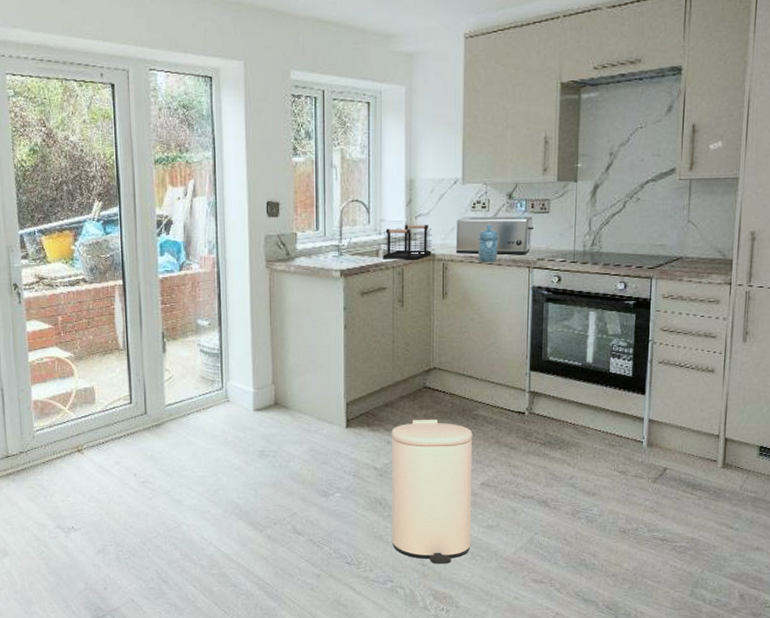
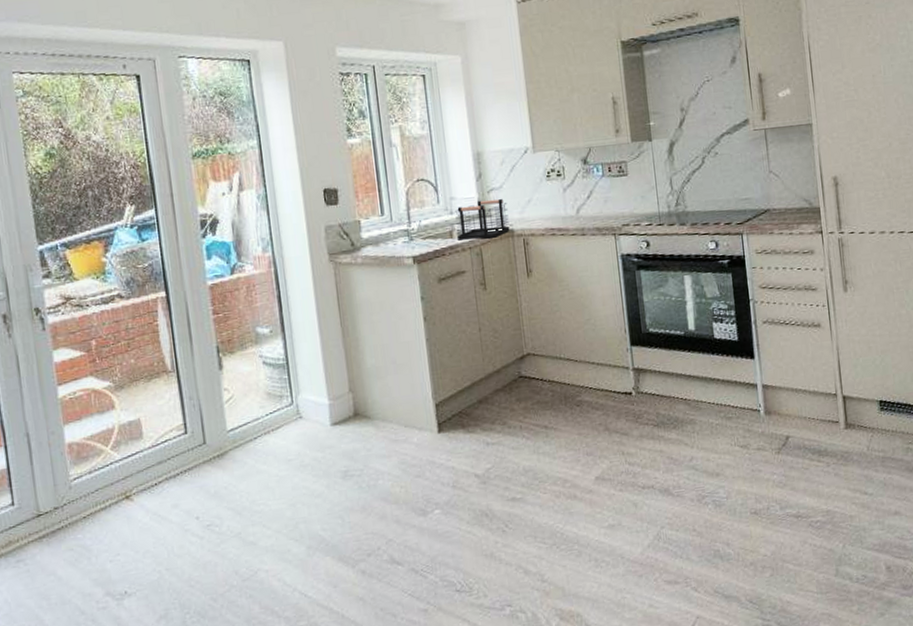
pedal bin: present [391,420,473,564] -> none [489,411,594,579]
toaster: present [455,216,535,255] -> none [532,181,615,227]
canister: present [478,224,499,263] -> none [557,192,580,235]

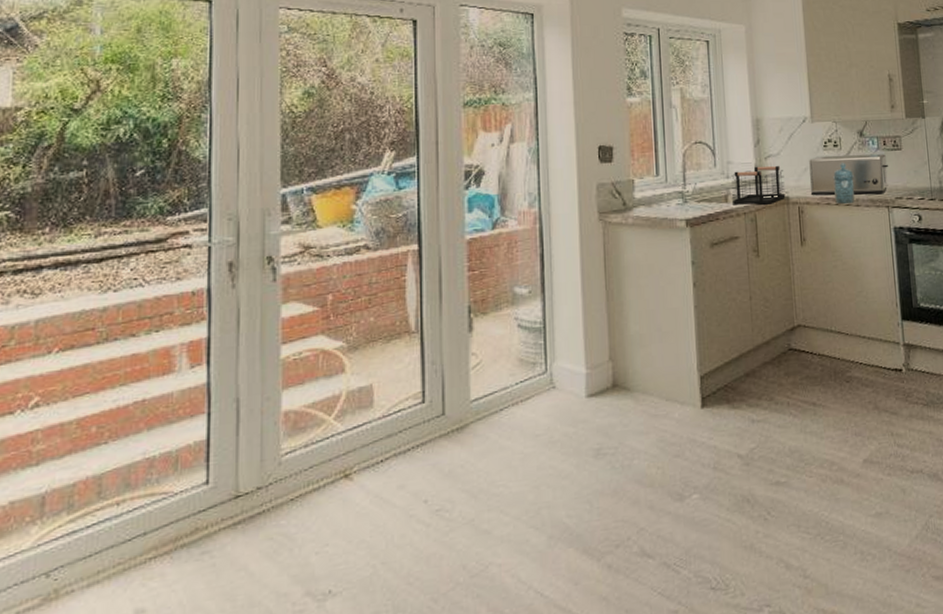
toaster: none [532,181,615,227] -> present [809,154,889,196]
canister: none [557,192,580,235] -> present [833,163,855,205]

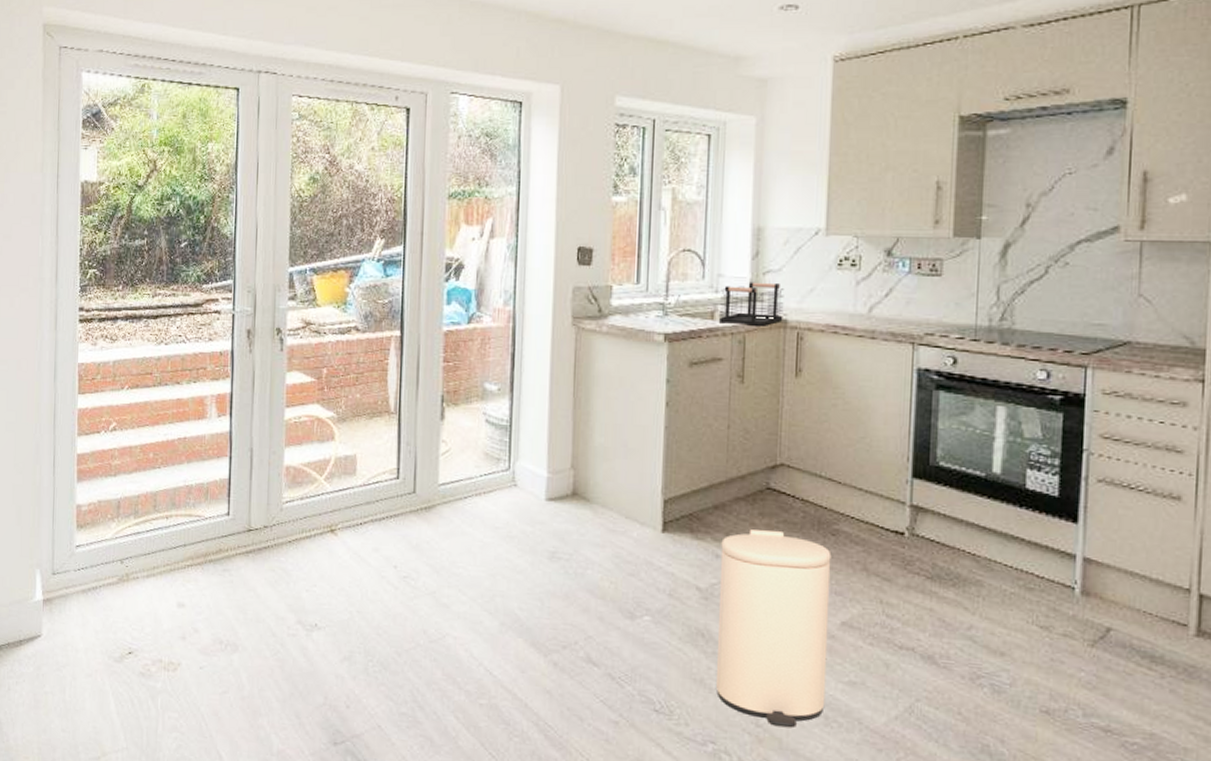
pedal bin: none [755,387,860,574] -> present [716,529,832,729]
toaster: present [809,154,889,196] -> none [814,276,922,328]
canister: present [833,163,855,205] -> none [845,286,873,336]

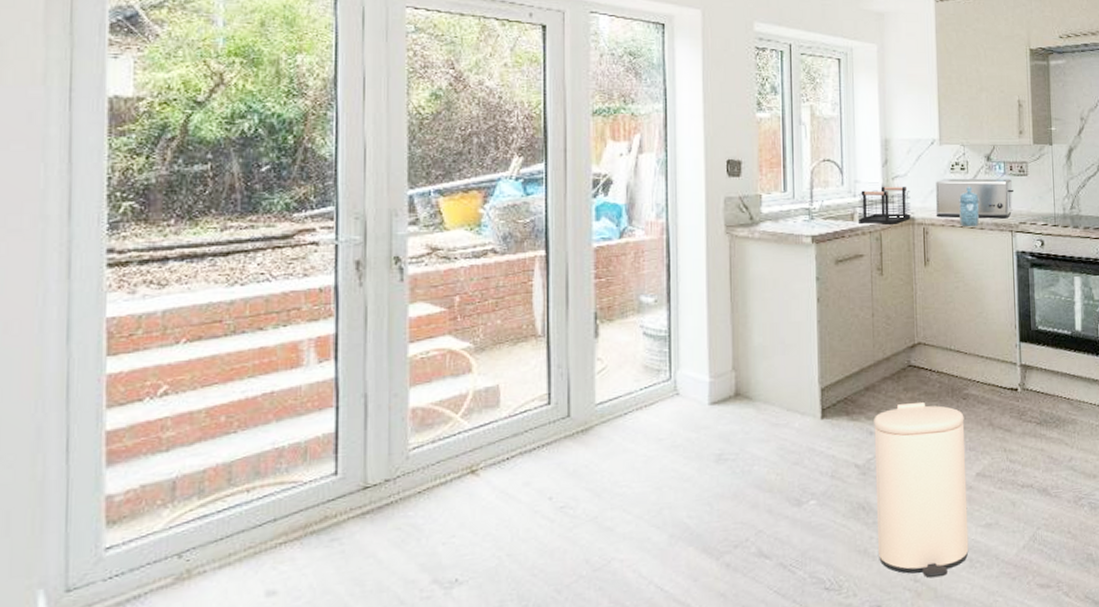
toaster: none [814,276,922,328] -> present [935,178,1015,219]
canister: none [845,286,873,336] -> present [959,186,980,228]

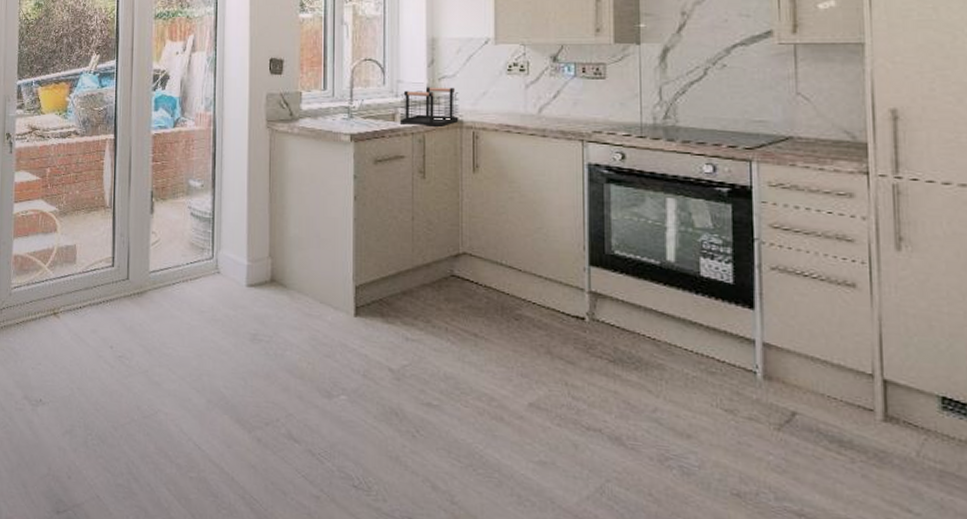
pedal bin: present [874,402,969,579] -> none [410,314,517,506]
toaster: present [935,178,1015,219] -> none [488,80,588,126]
canister: present [959,186,980,228] -> none [517,89,542,134]

